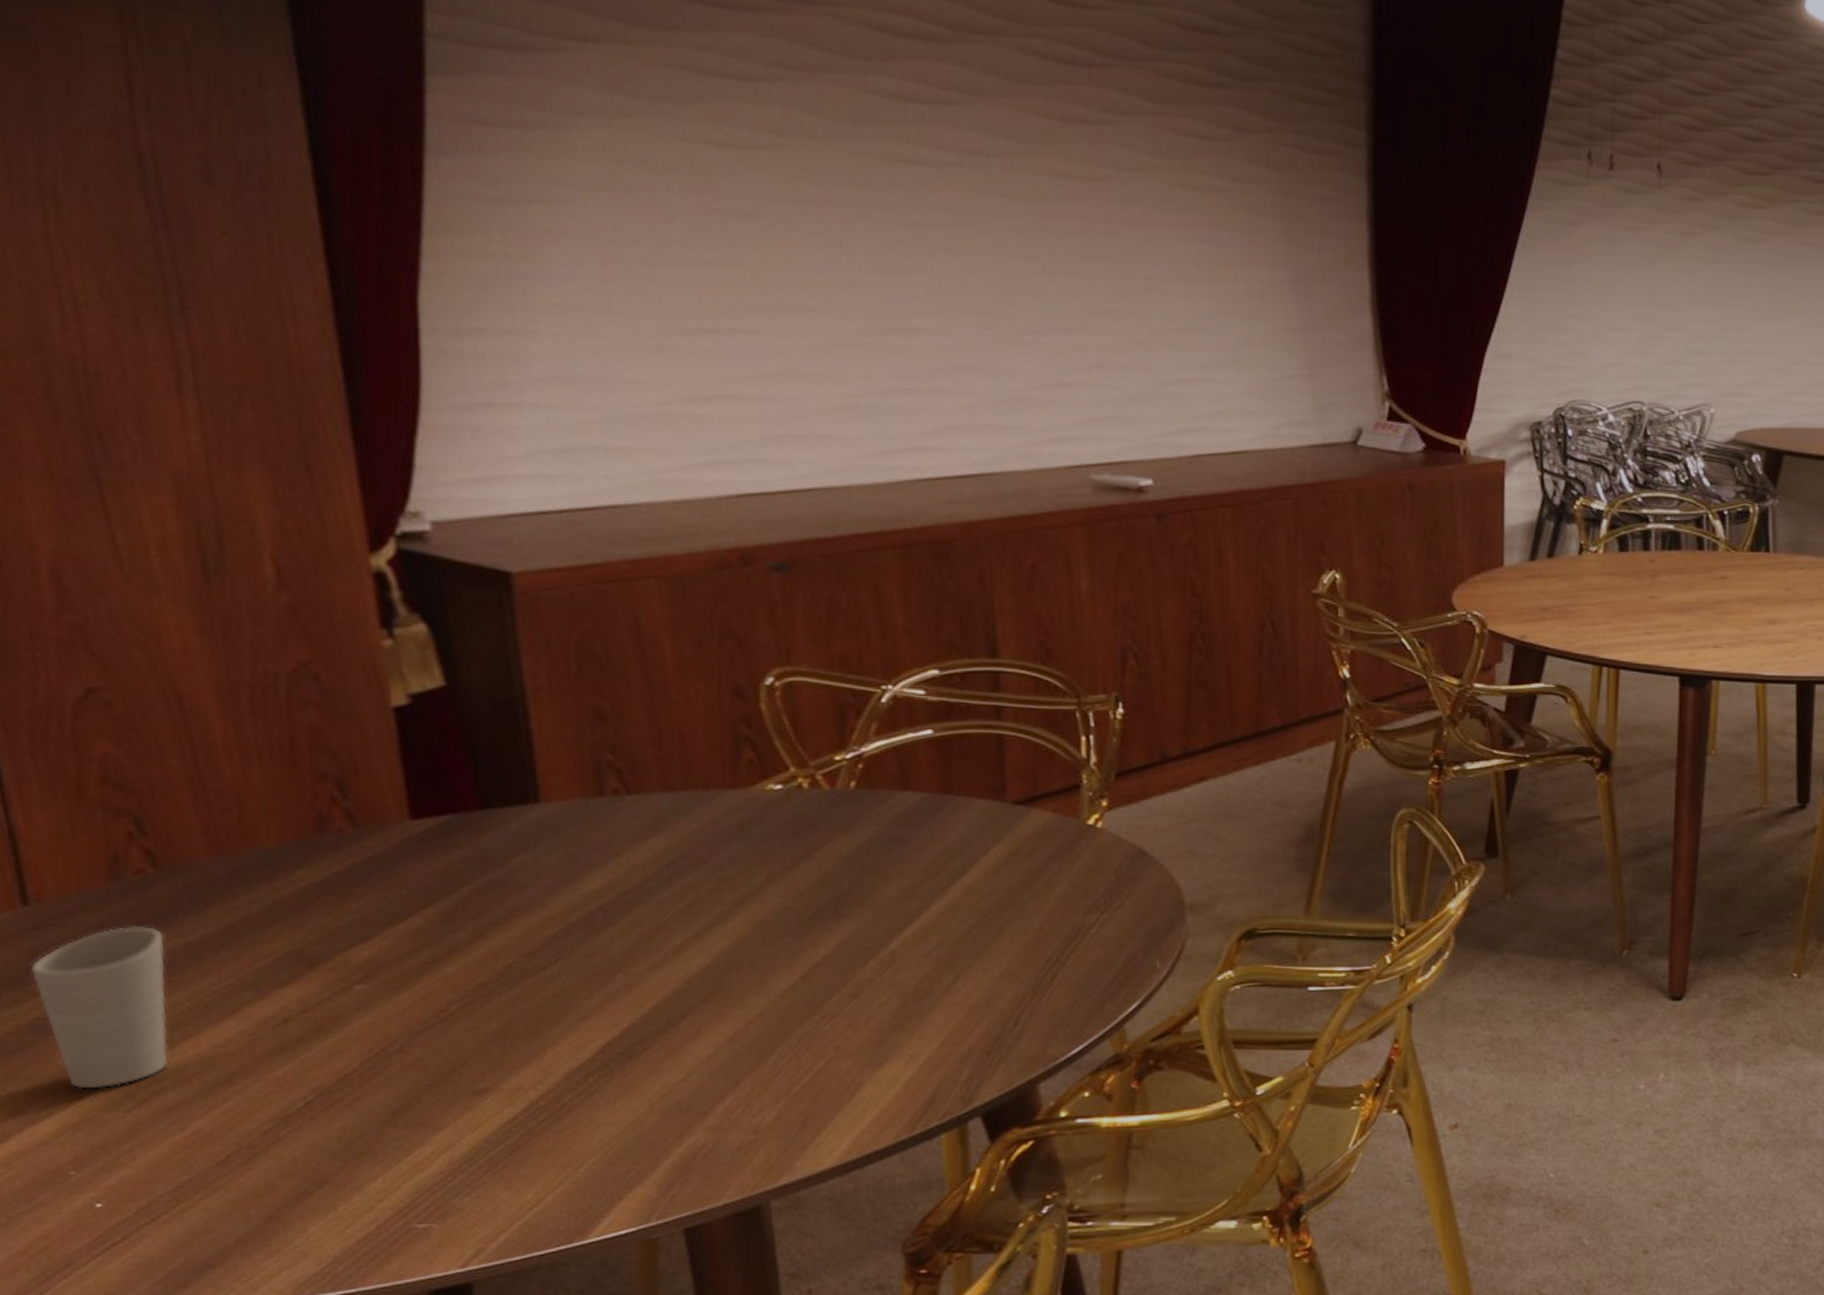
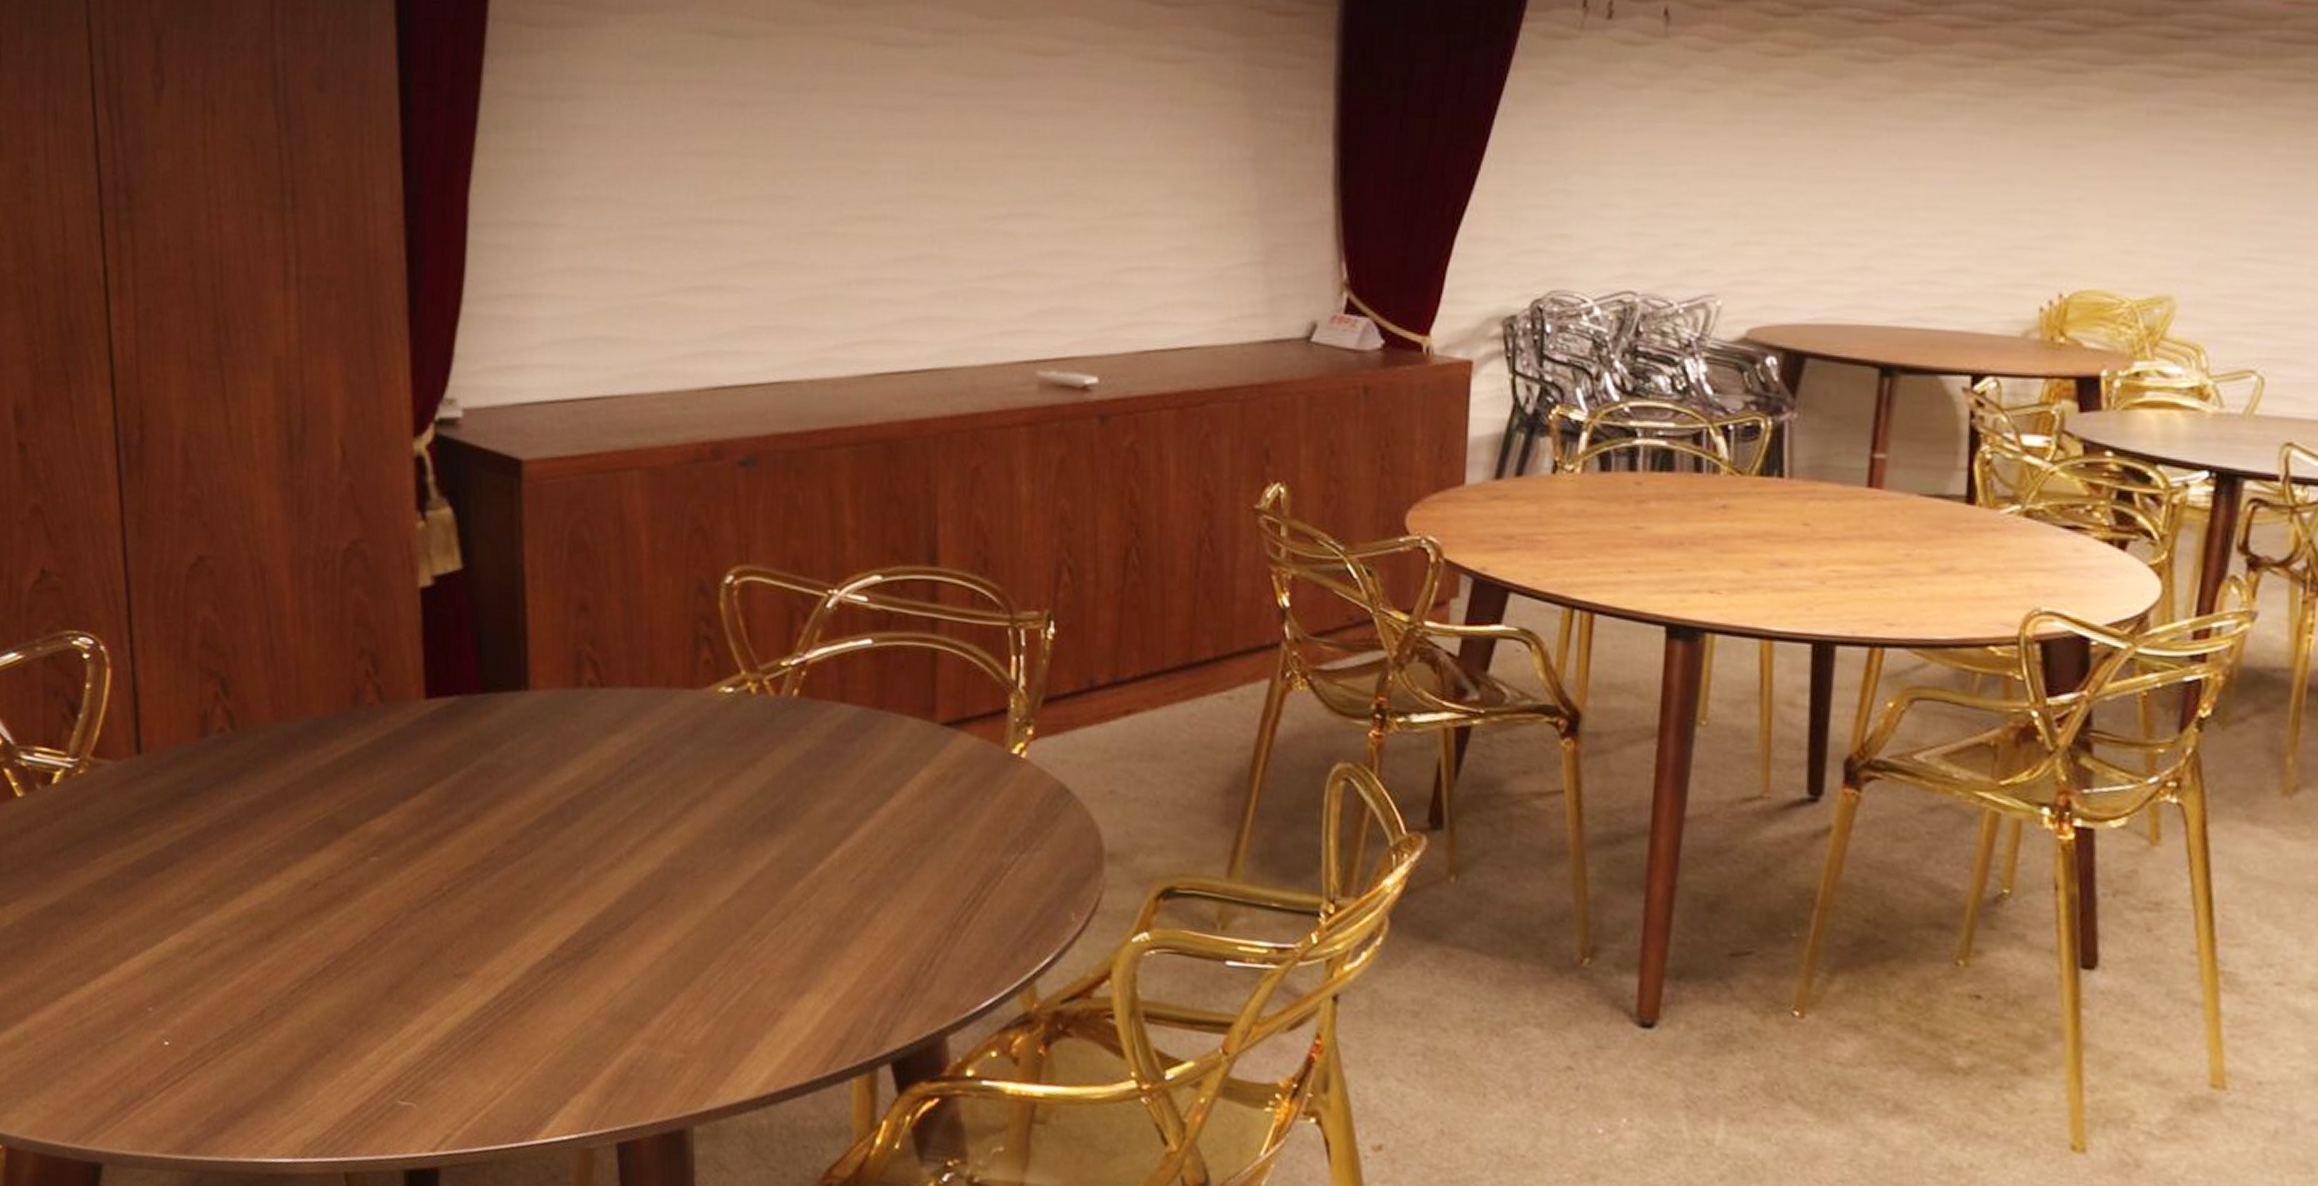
cup: present [30,927,168,1089] -> none [137,782,233,933]

